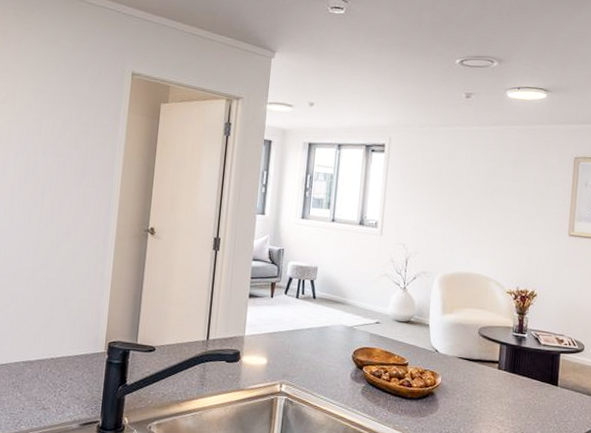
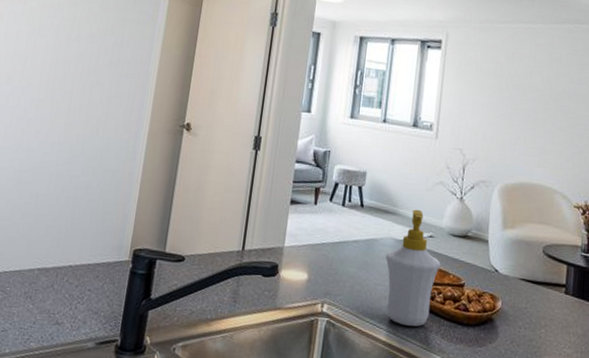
soap bottle: none [336,299,387,401] -> present [385,209,441,327]

